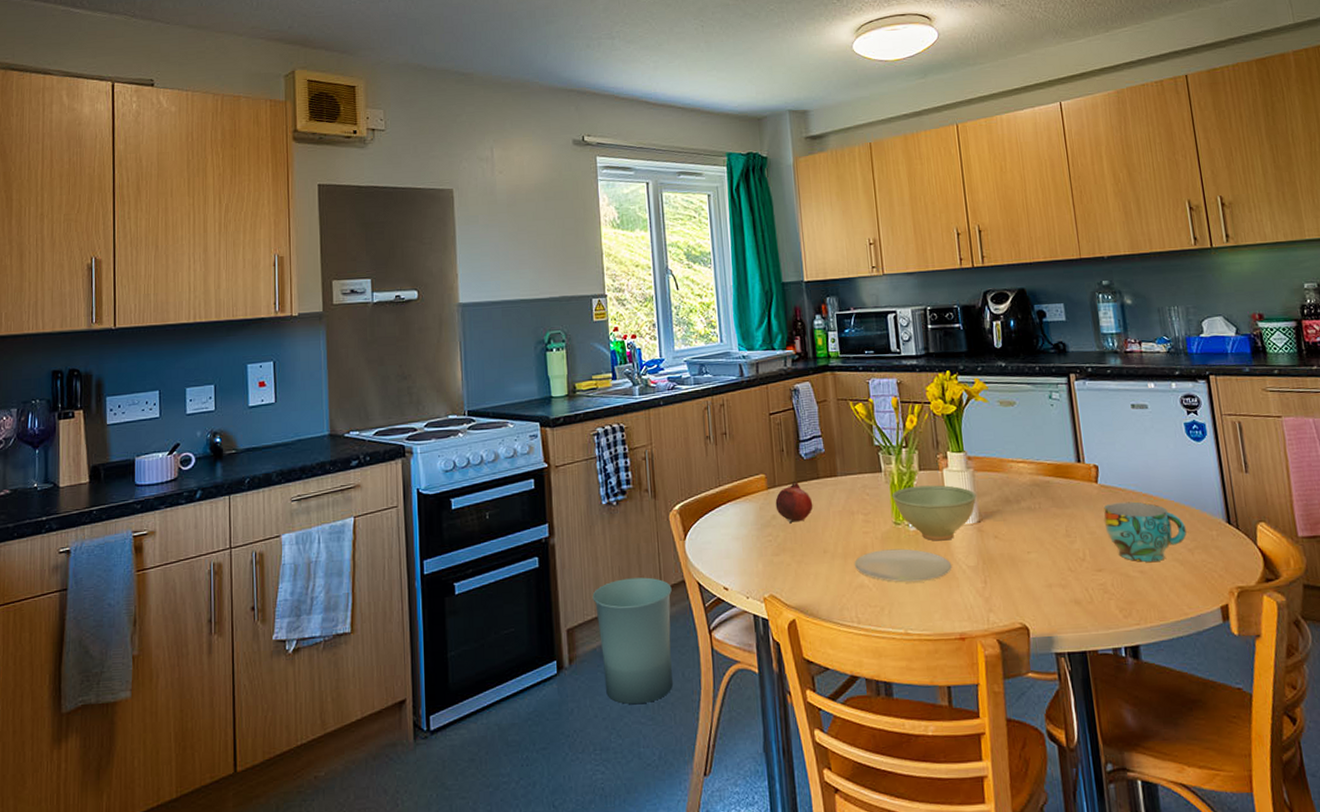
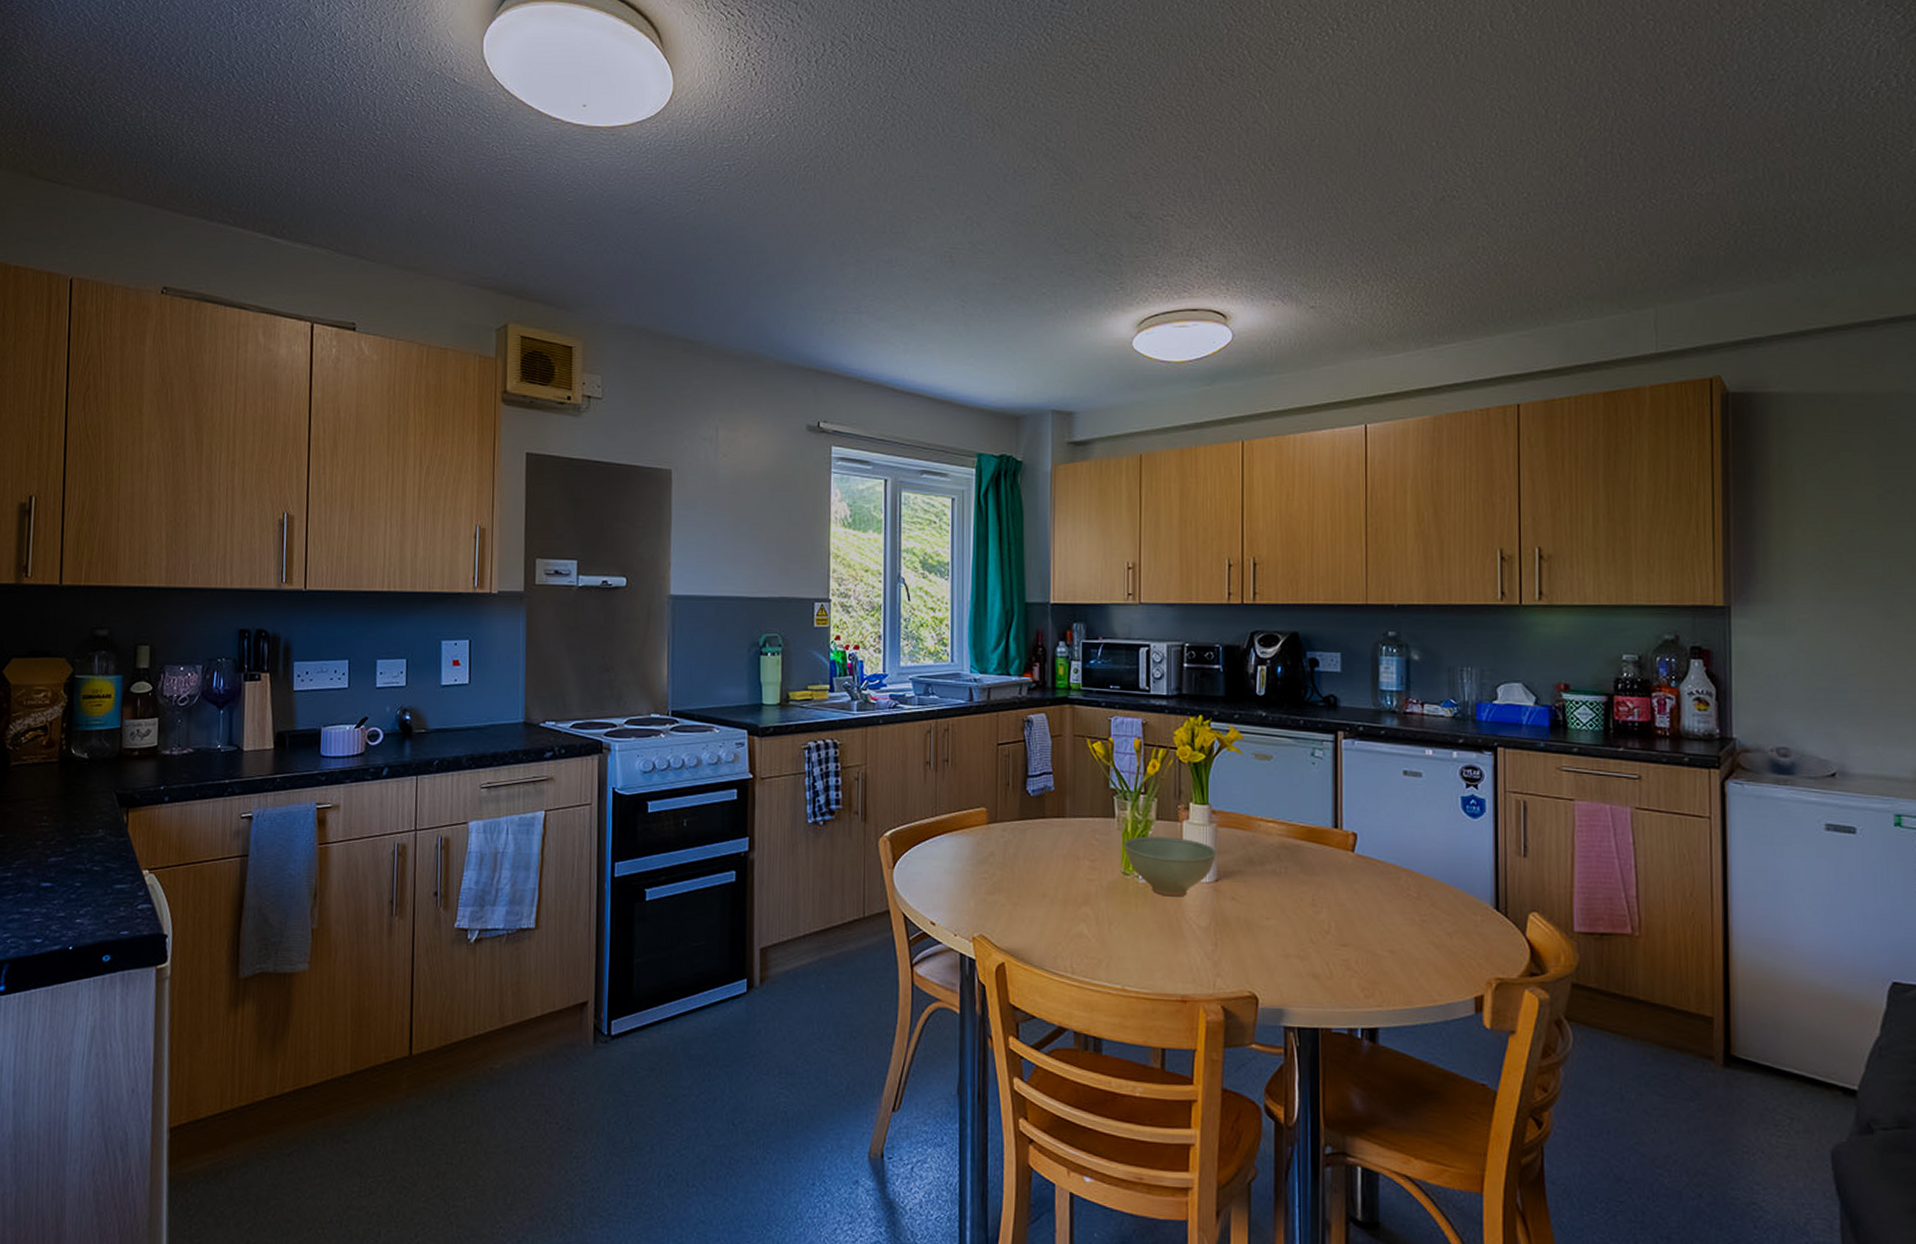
waste bin: present [592,577,673,705] -> none [790,902,875,1032]
fruit: present [775,479,813,524] -> none [995,816,1036,863]
plate: present [854,548,952,583] -> none [1074,900,1181,938]
cup: present [1103,501,1187,562] -> none [1356,875,1449,942]

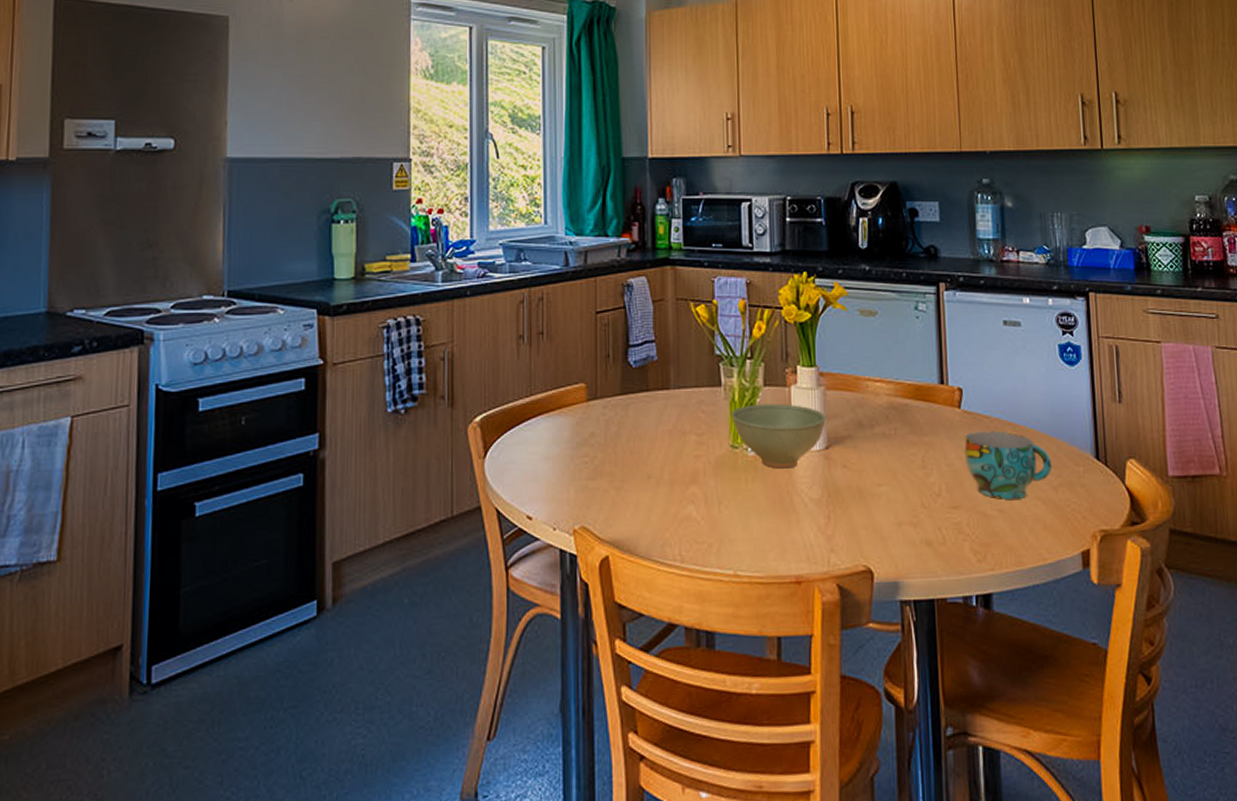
cup: none [1356,875,1449,942] -> present [964,431,1053,499]

